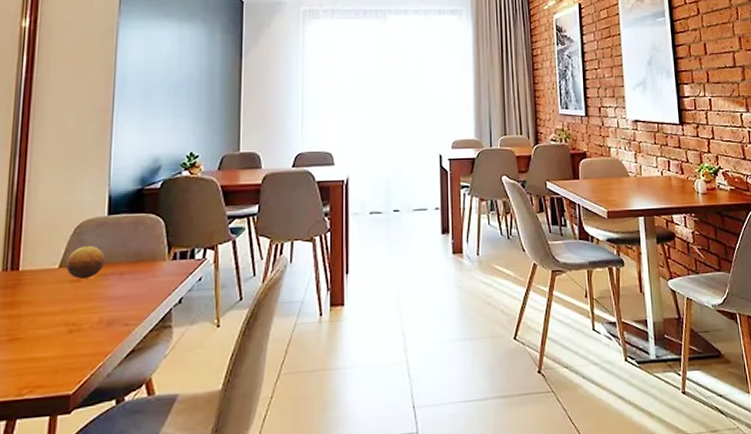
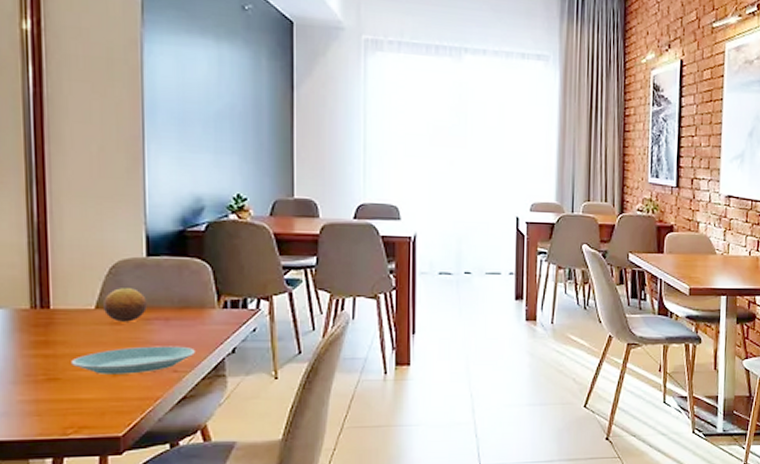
plate: none [33,299,145,332] -> present [71,346,195,374]

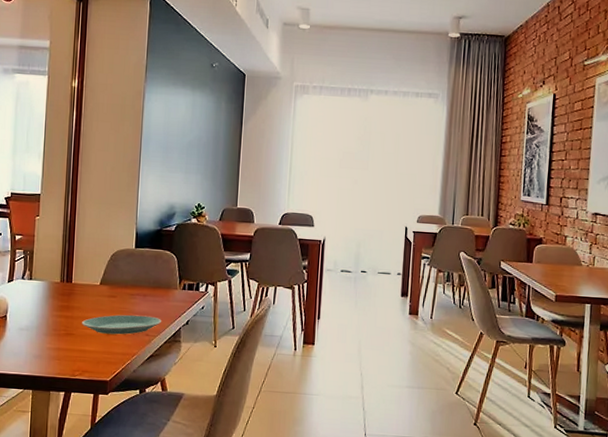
fruit: present [104,288,147,322] -> none [105,270,133,296]

